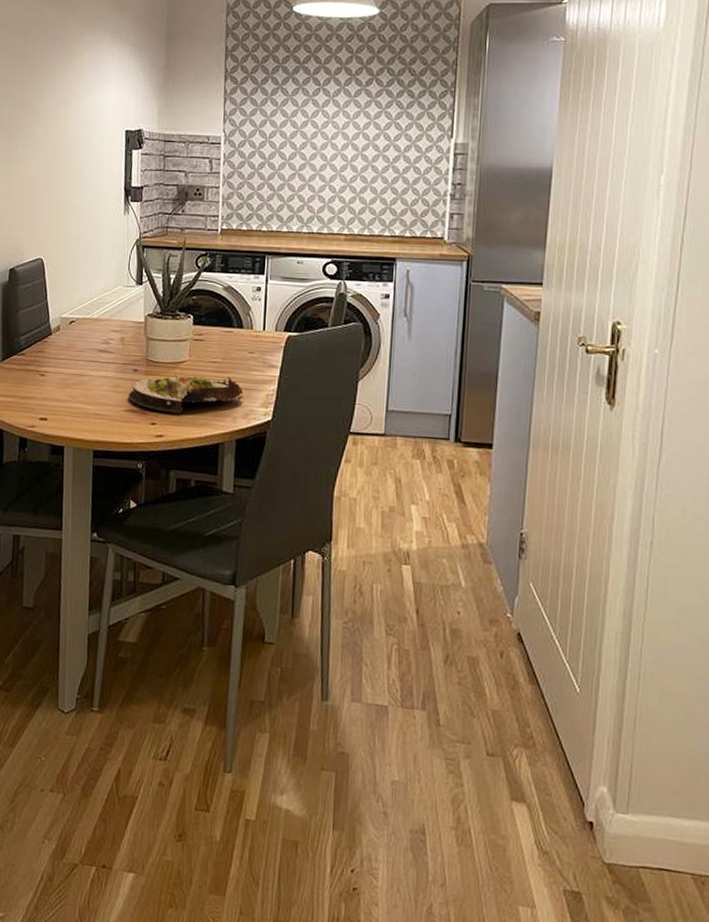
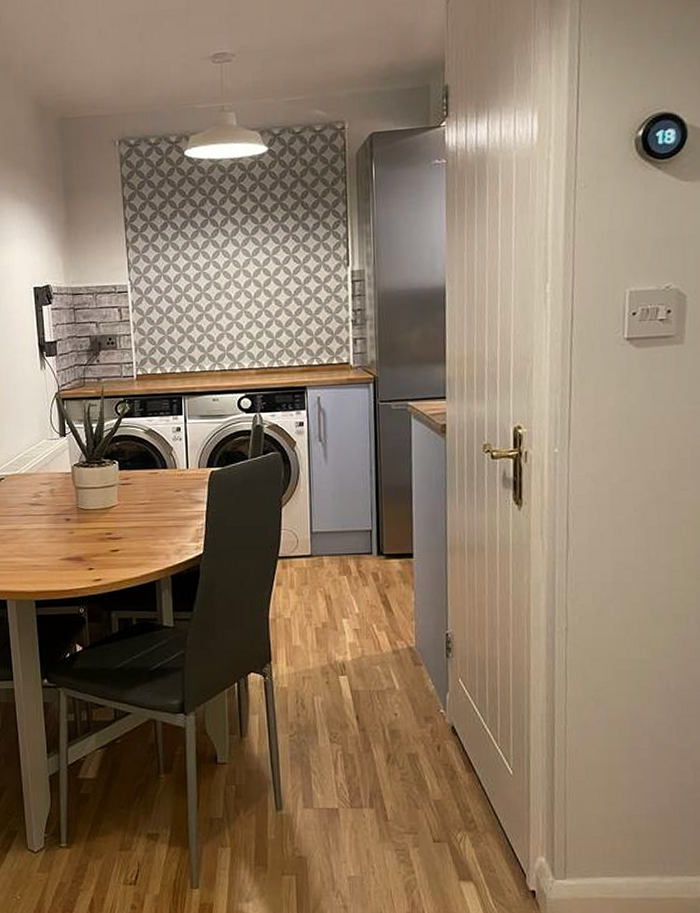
salad plate: present [128,373,244,414] -> none [63,516,174,557]

